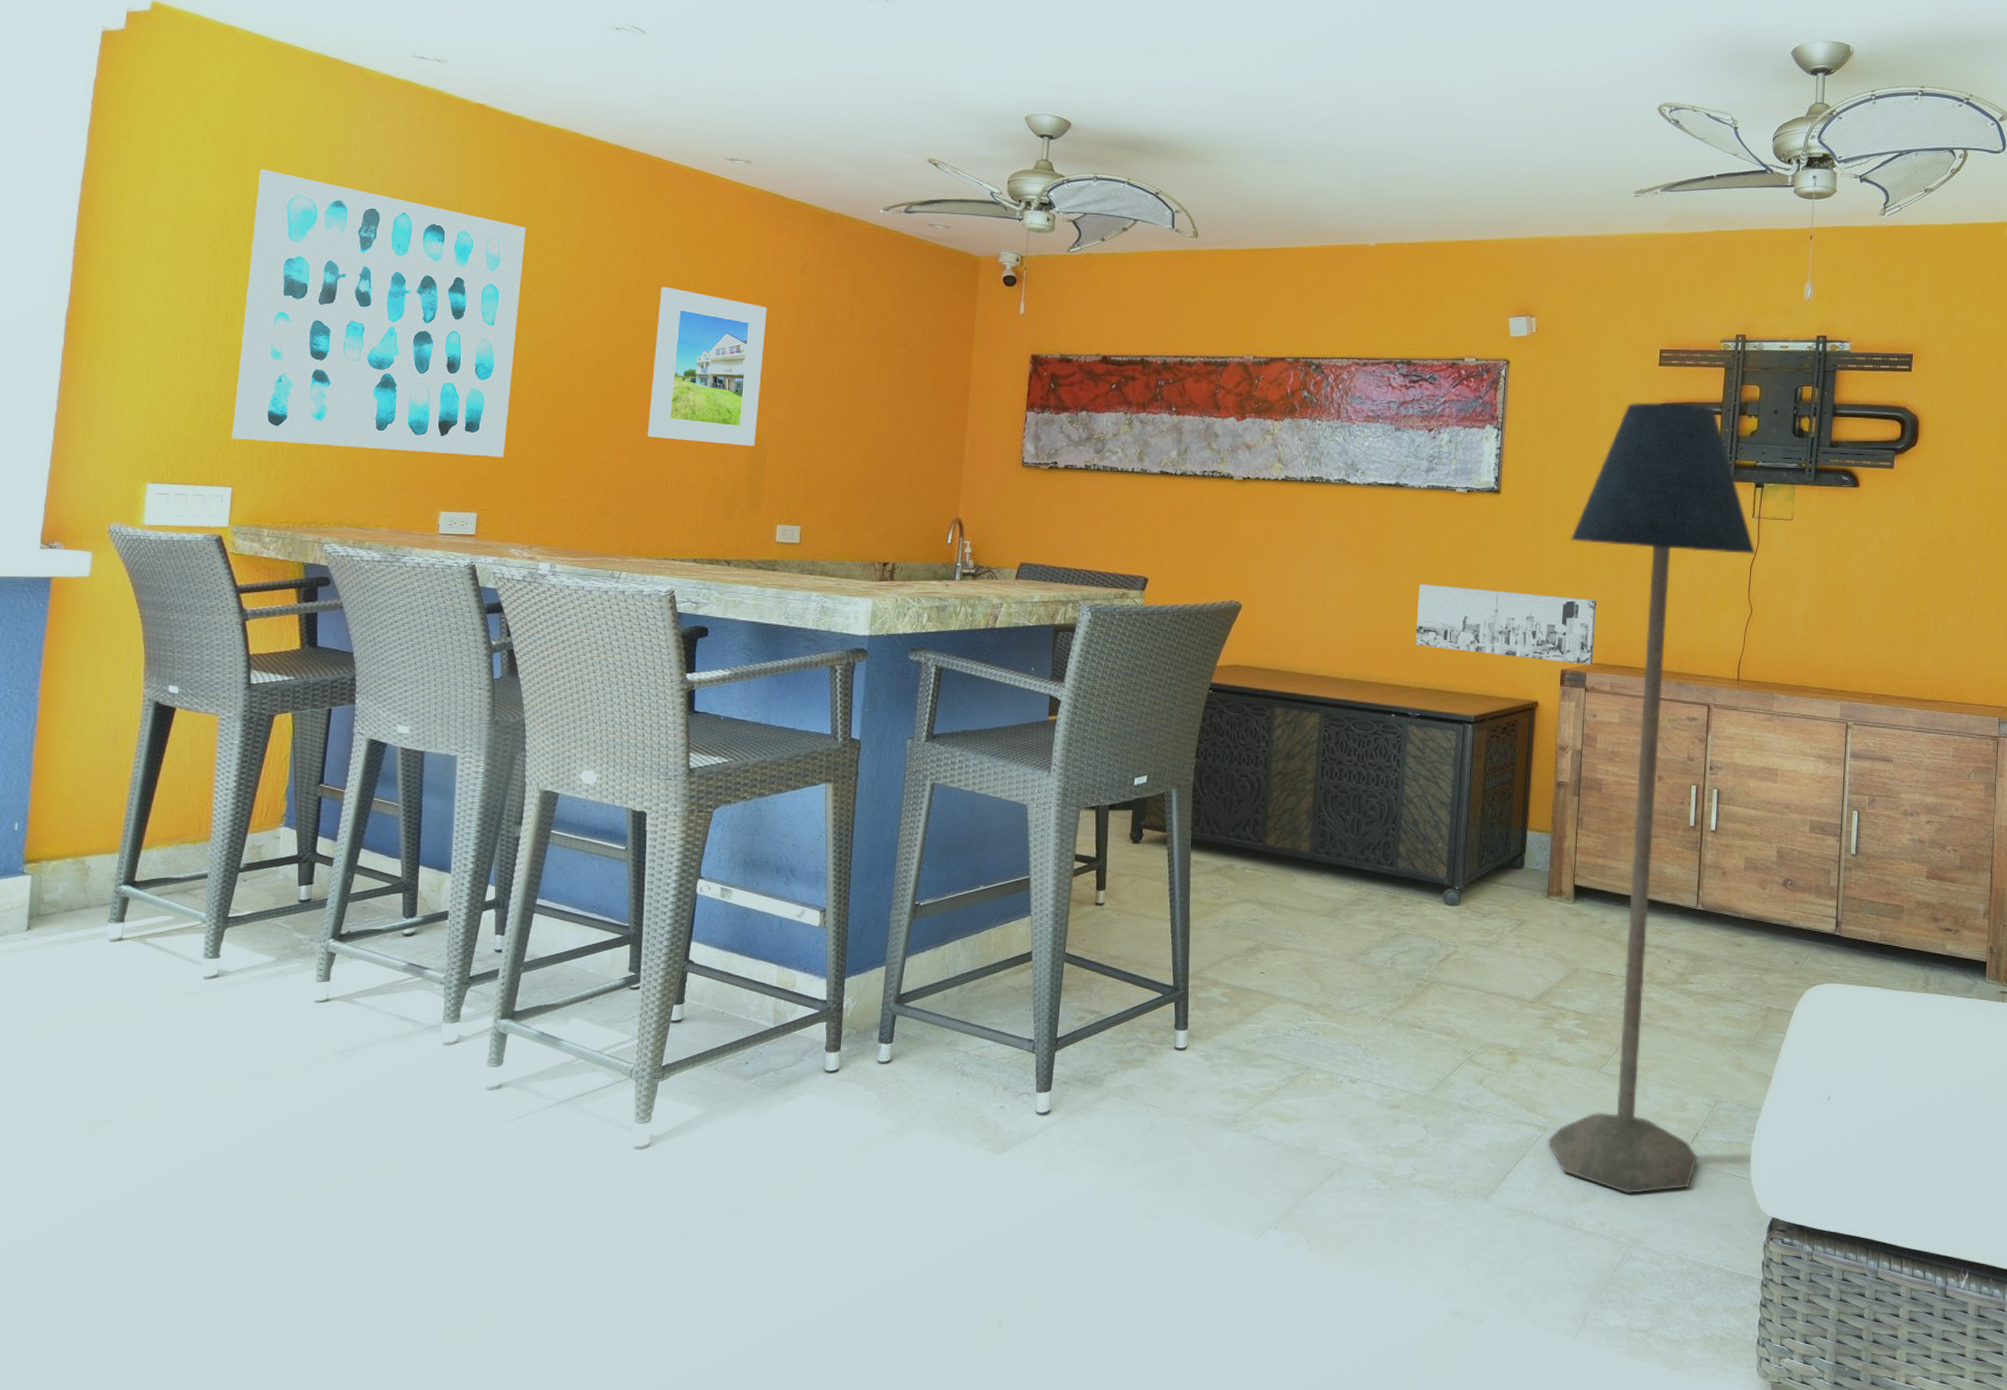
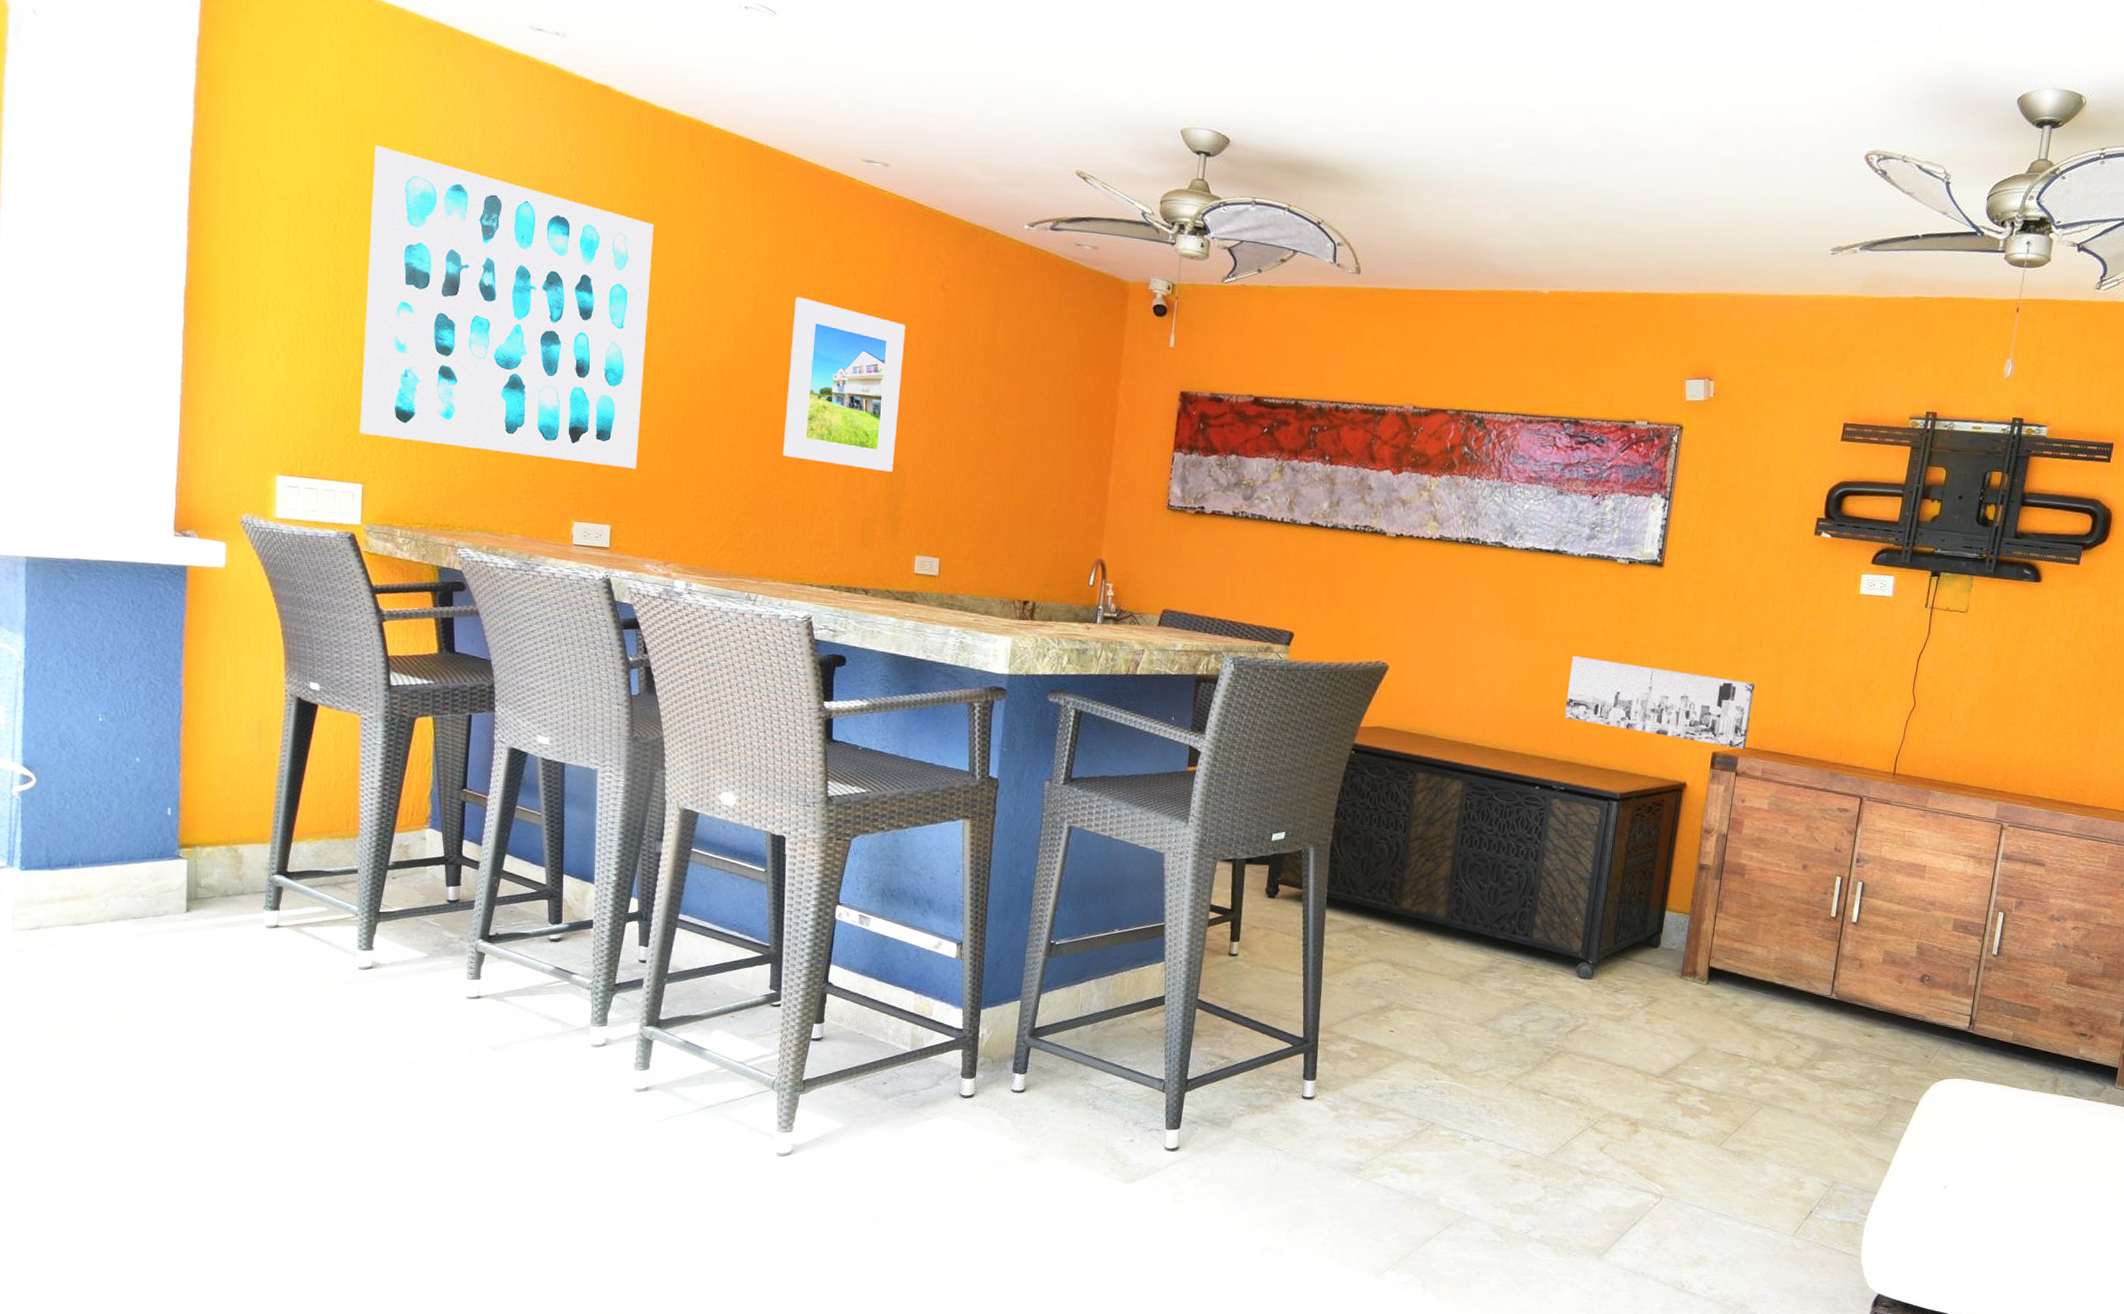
floor lamp: present [1547,402,1755,1195] -> none [1663,478,1925,1263]

